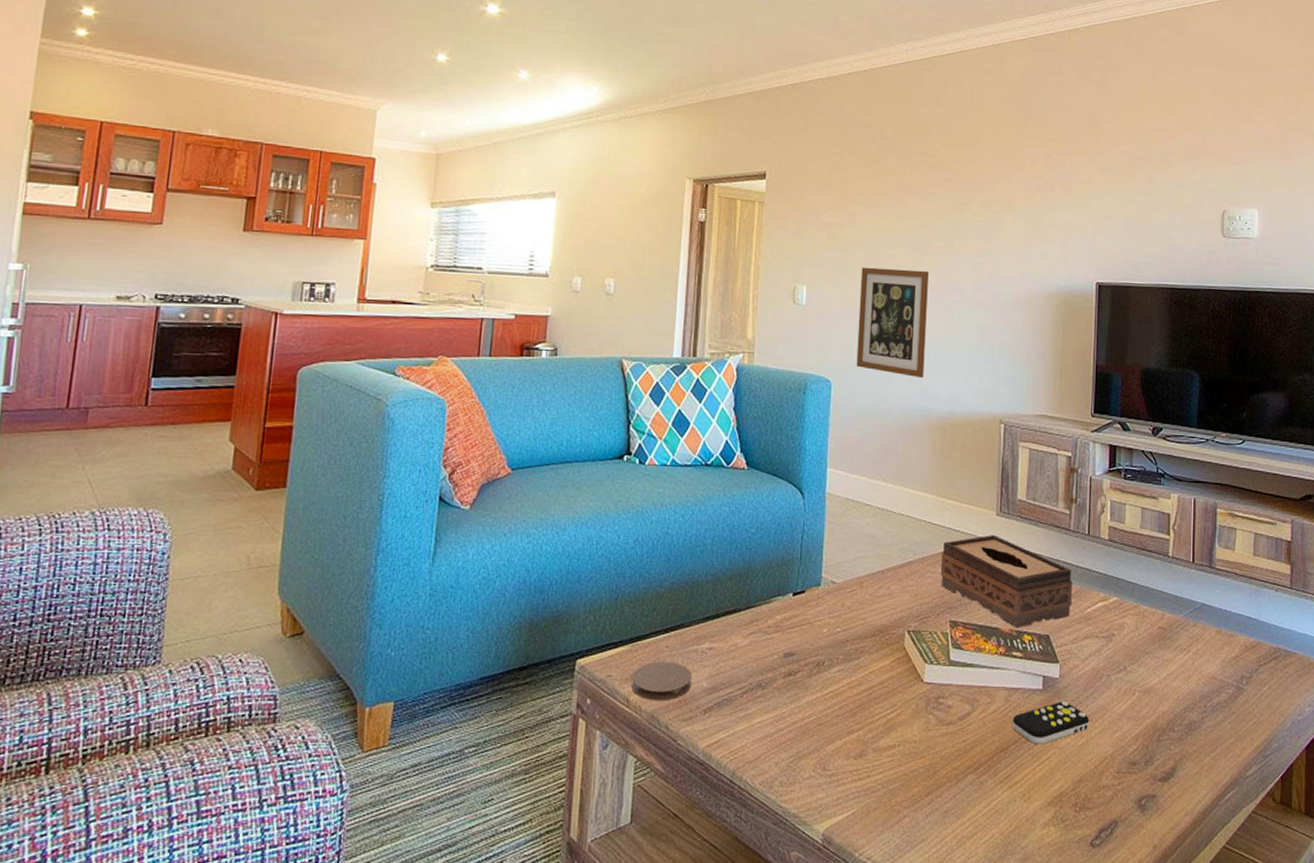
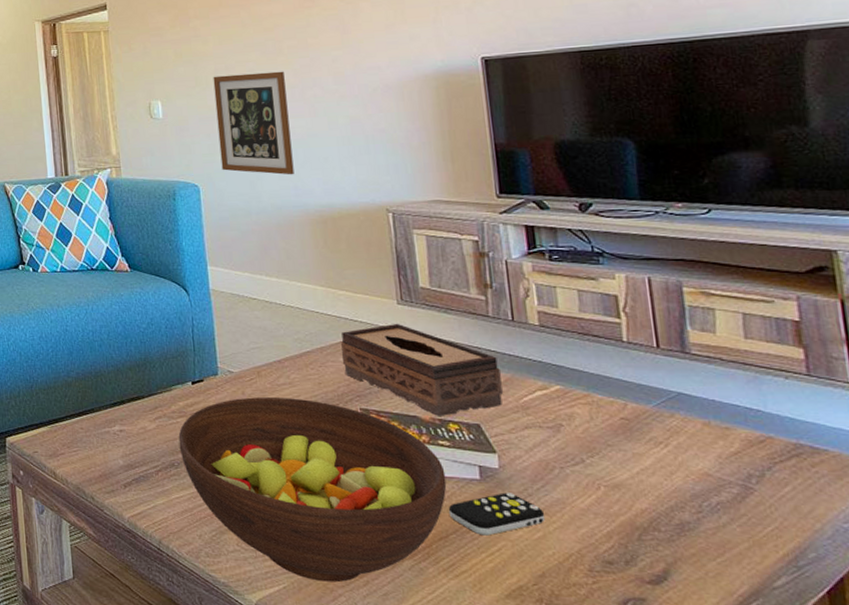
coaster: present [632,661,692,701] -> none [55,441,109,475]
fruit bowl: none [769,610,1015,804] -> present [178,397,447,583]

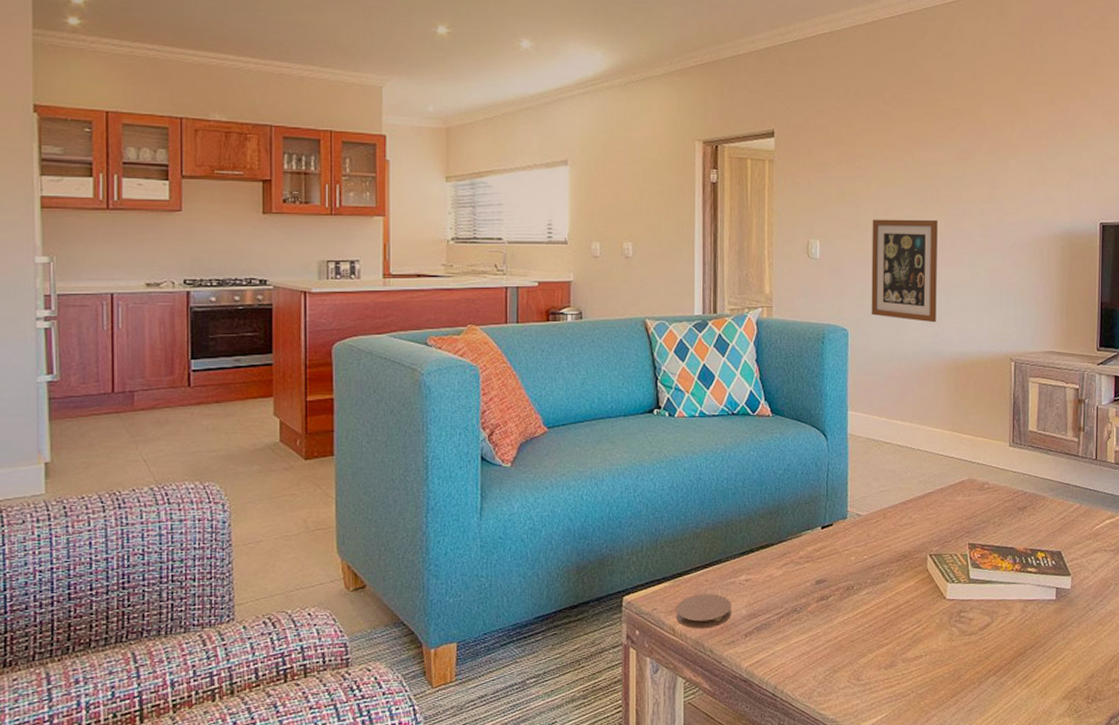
coaster: none [55,441,109,475] -> present [676,593,732,629]
fruit bowl: present [178,397,447,583] -> none [803,537,1030,706]
tissue box: present [341,323,503,417] -> none [959,463,1082,547]
remote control: present [448,492,546,536] -> none [1028,609,1100,648]

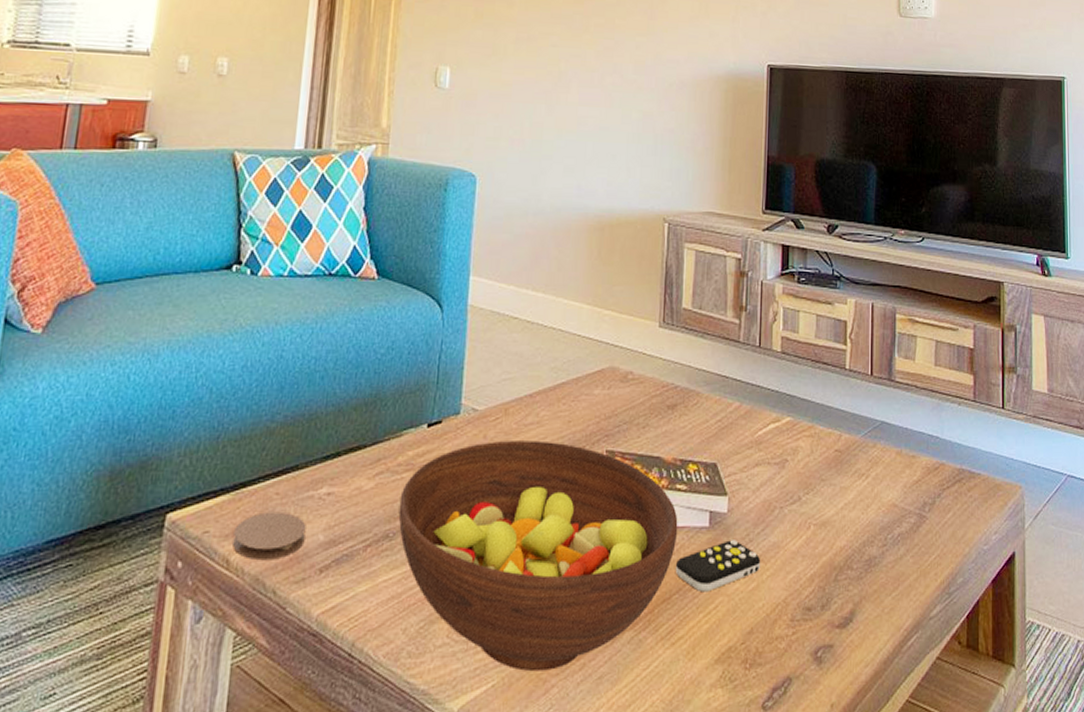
fruit bowl: none [803,537,1030,706] -> present [398,440,678,672]
wall art: present [871,219,938,323] -> none [505,46,587,172]
remote control: none [1028,609,1100,648] -> present [675,540,761,592]

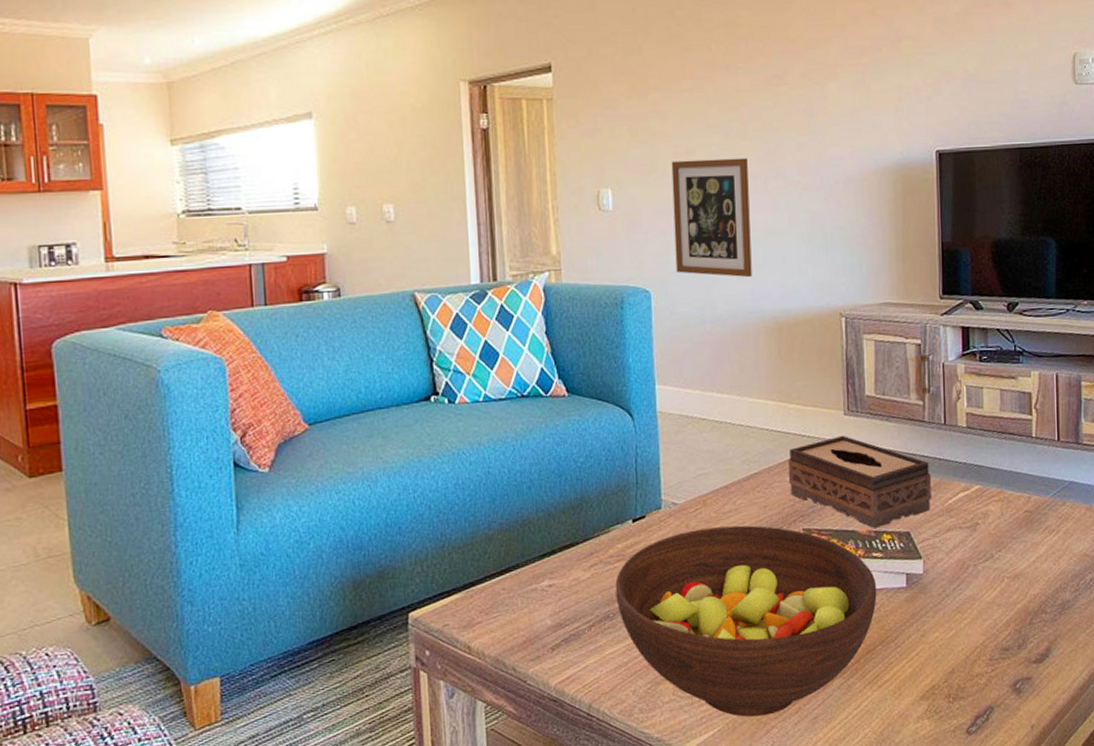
coaster: present [233,511,306,561] -> none [470,603,535,645]
wall art: none [505,46,587,172] -> present [671,157,752,278]
tissue box: none [597,349,742,457] -> present [789,435,931,529]
remote control: present [675,540,761,592] -> none [877,596,958,642]

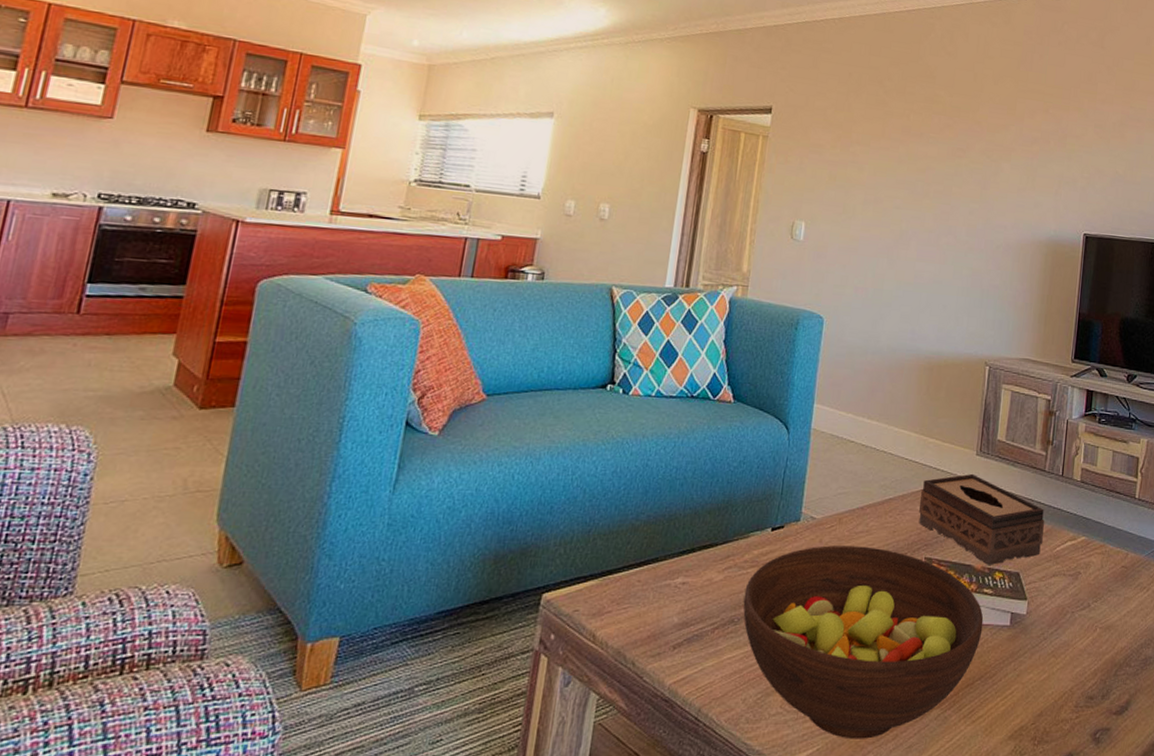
wall art: present [671,157,752,278] -> none [849,206,926,319]

